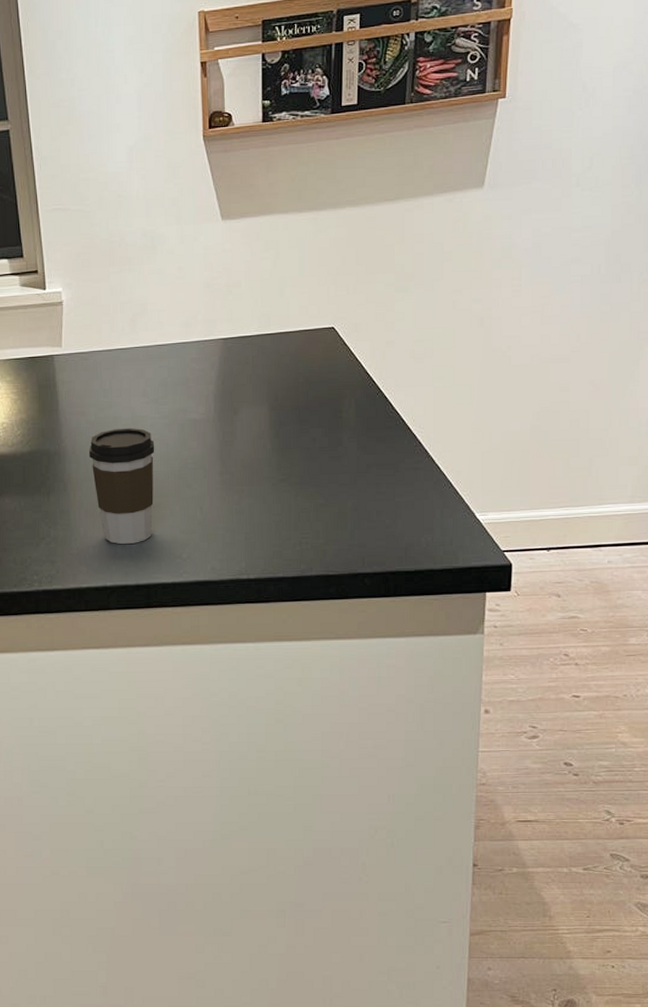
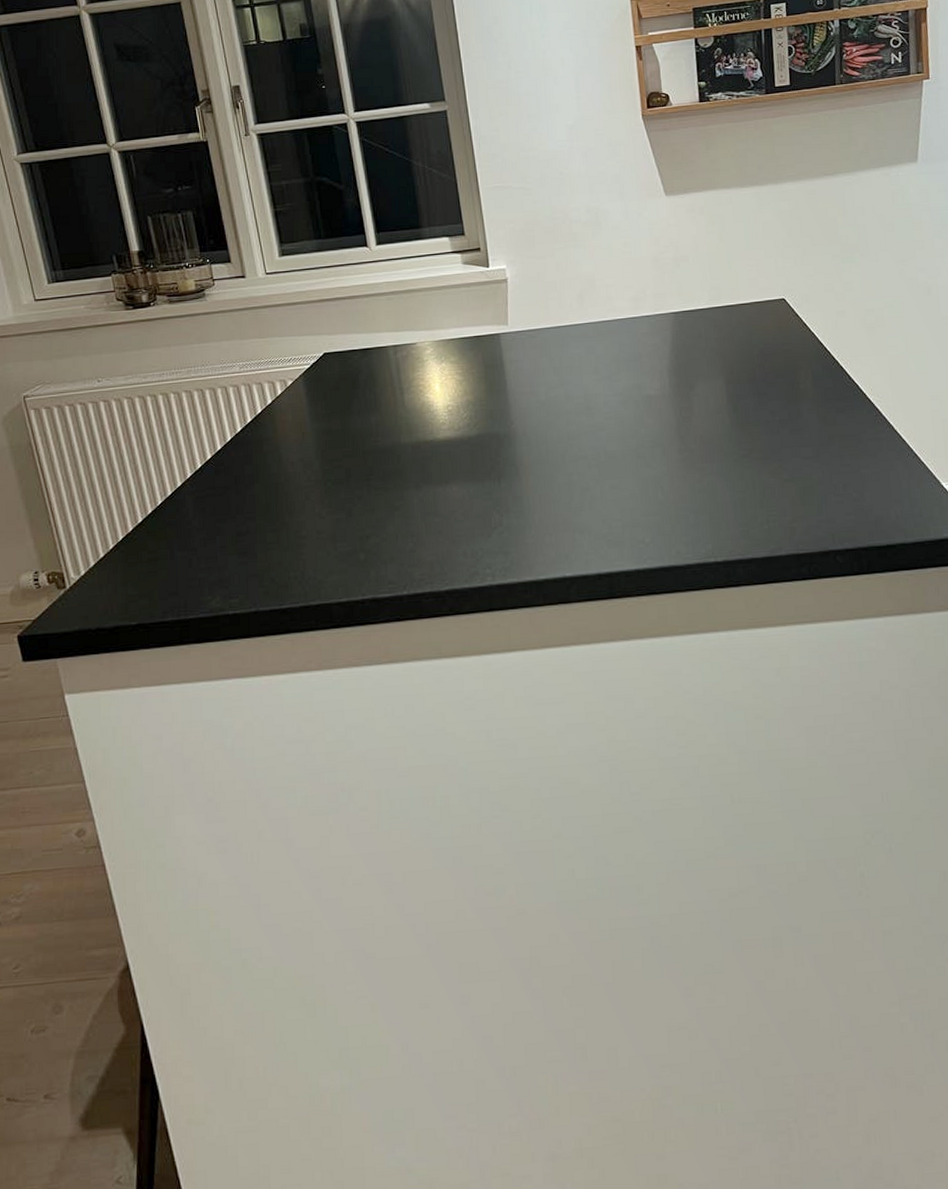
coffee cup: present [89,427,155,545] -> none [541,406,612,531]

